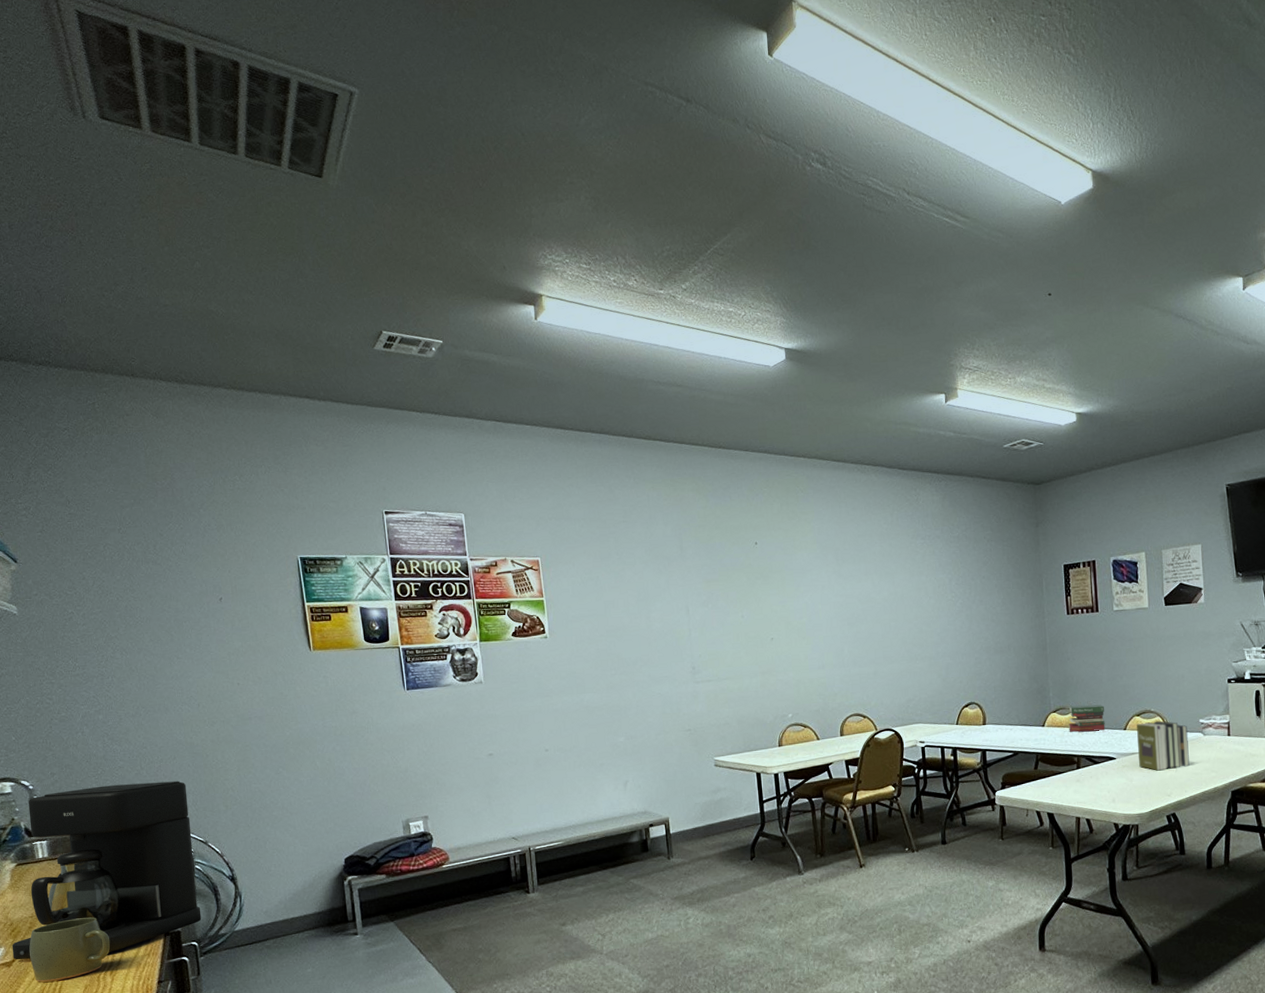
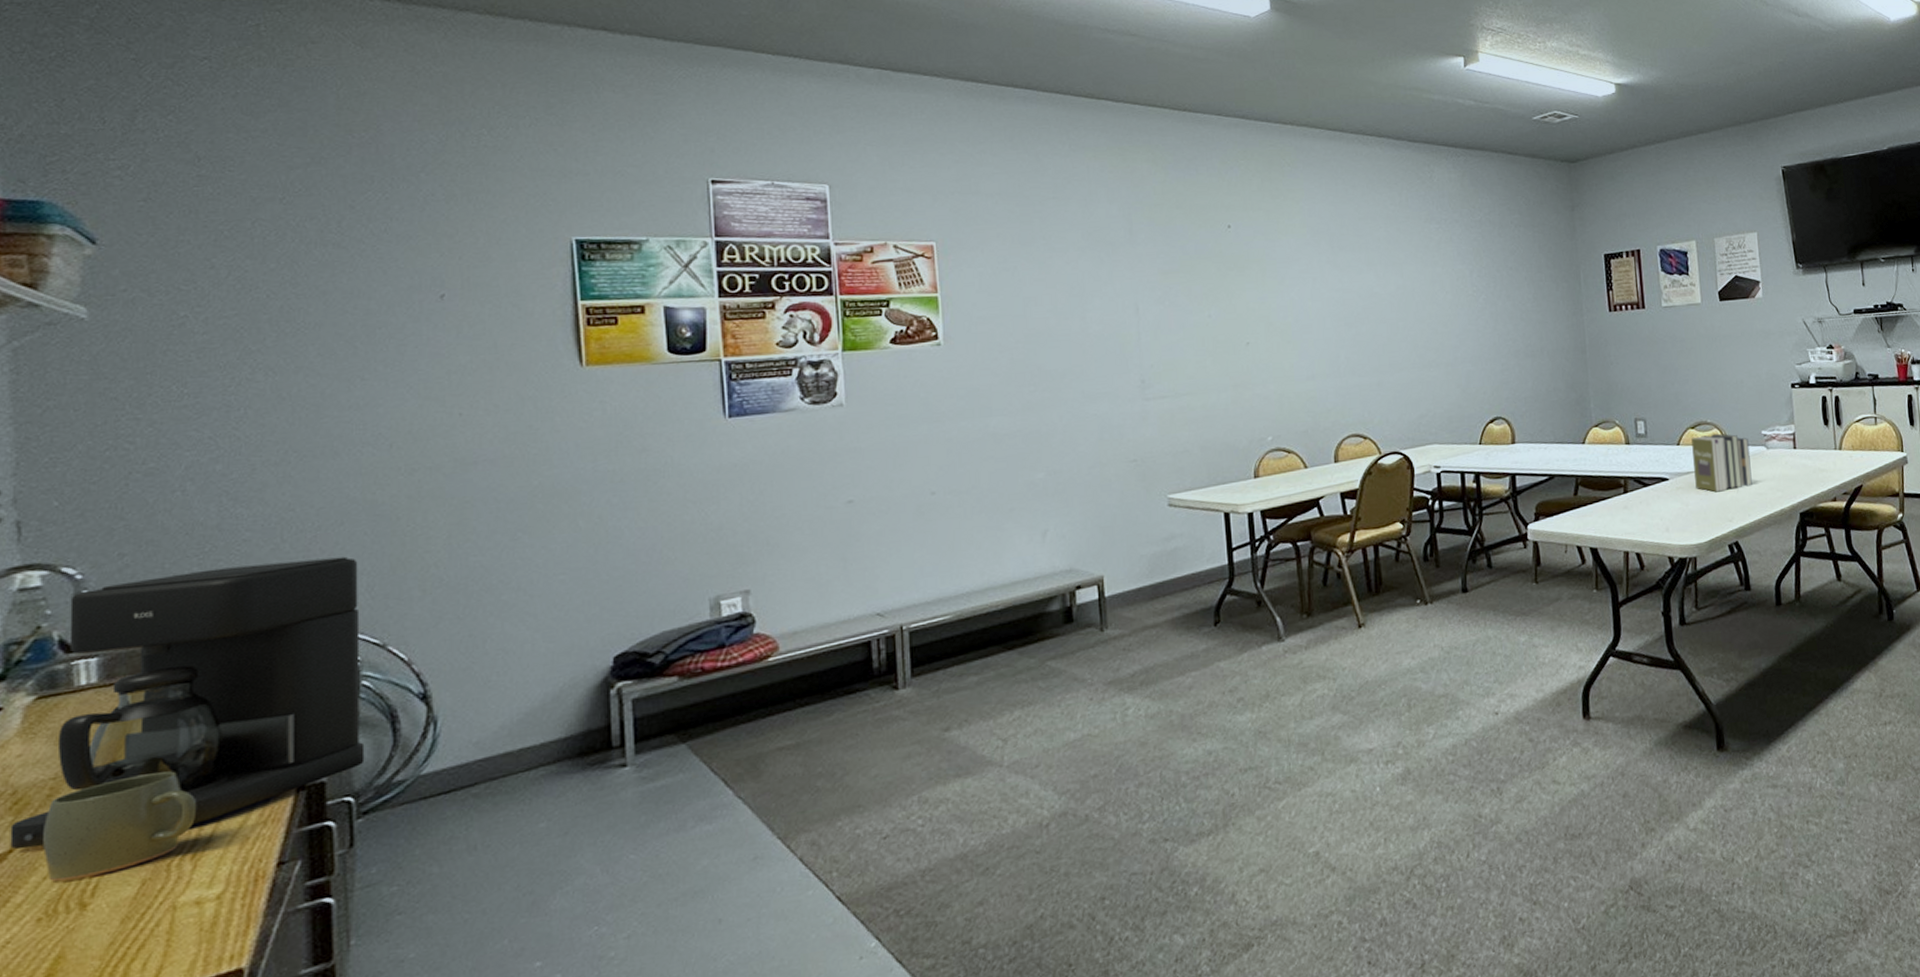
books: present [1068,704,1106,732] -> none [1613,415,1656,450]

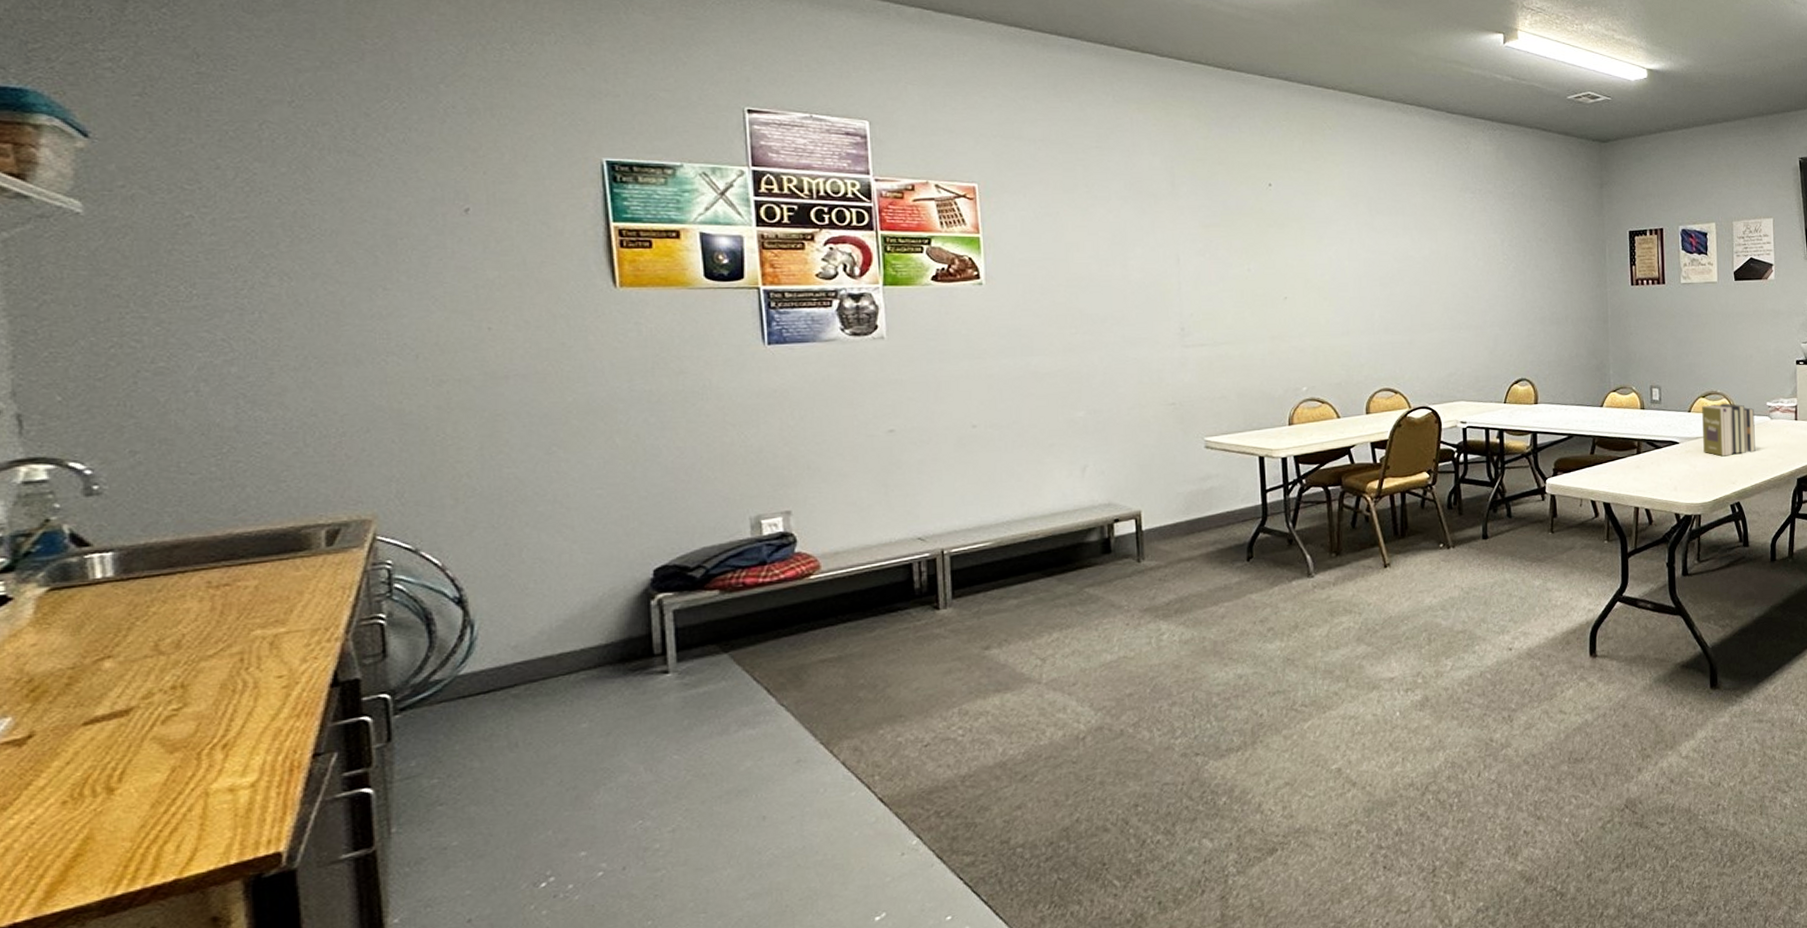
coffee maker: present [10,556,365,850] -> none [28,463,400,736]
mug: present [43,771,197,882] -> none [64,664,227,767]

